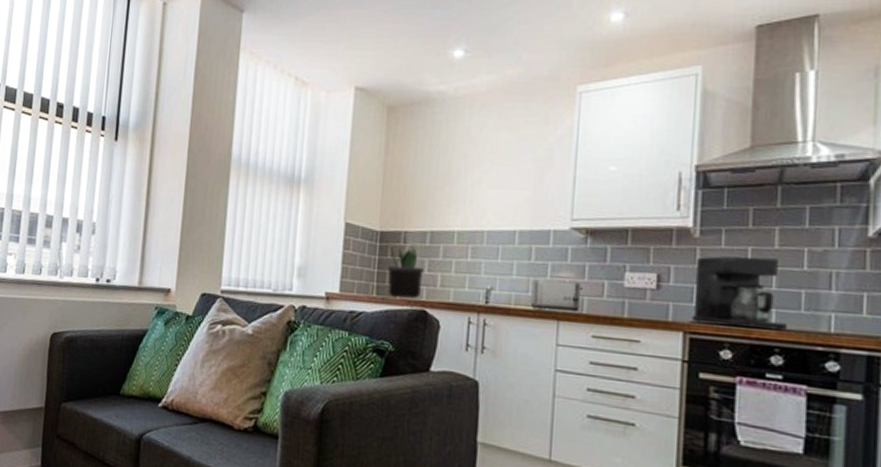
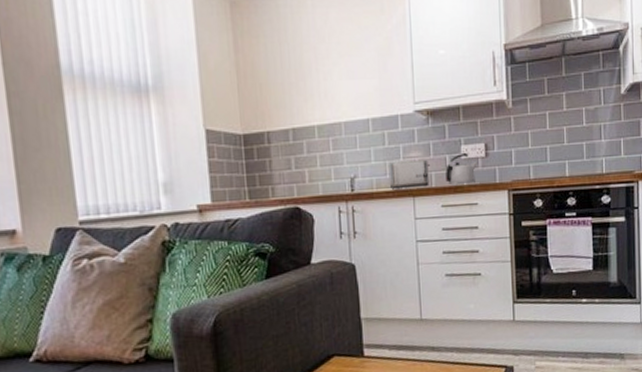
planter: present [388,242,424,299] -> none [253,143,292,199]
kettle: none [601,280,647,317] -> present [446,152,479,186]
coffee maker: present [692,256,789,331] -> none [511,119,577,181]

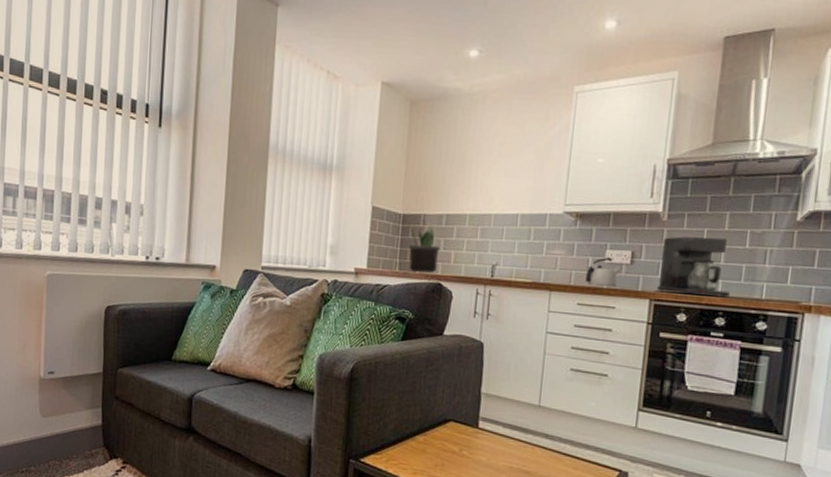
planter: none [253,143,292,199] -> present [409,224,440,273]
toaster: present [388,160,430,190] -> none [528,256,572,284]
coffee maker: none [511,119,577,181] -> present [657,236,731,298]

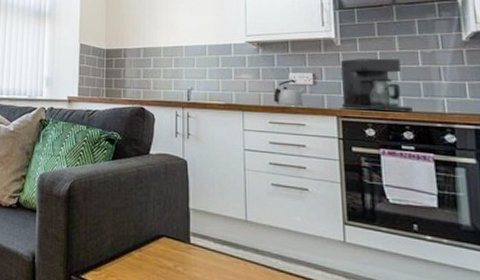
planter: present [409,224,440,273] -> none [113,57,140,99]

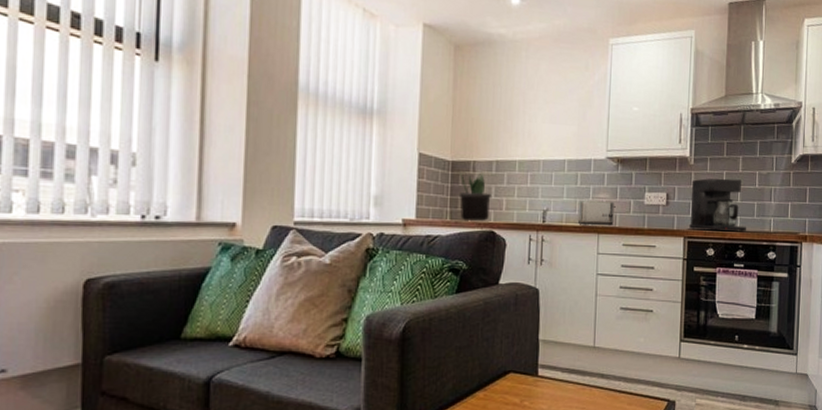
planter: none [113,57,140,99] -> present [459,171,491,221]
toaster: none [221,81,259,105] -> present [577,200,616,226]
kettle: present [274,79,306,106] -> none [629,199,660,228]

